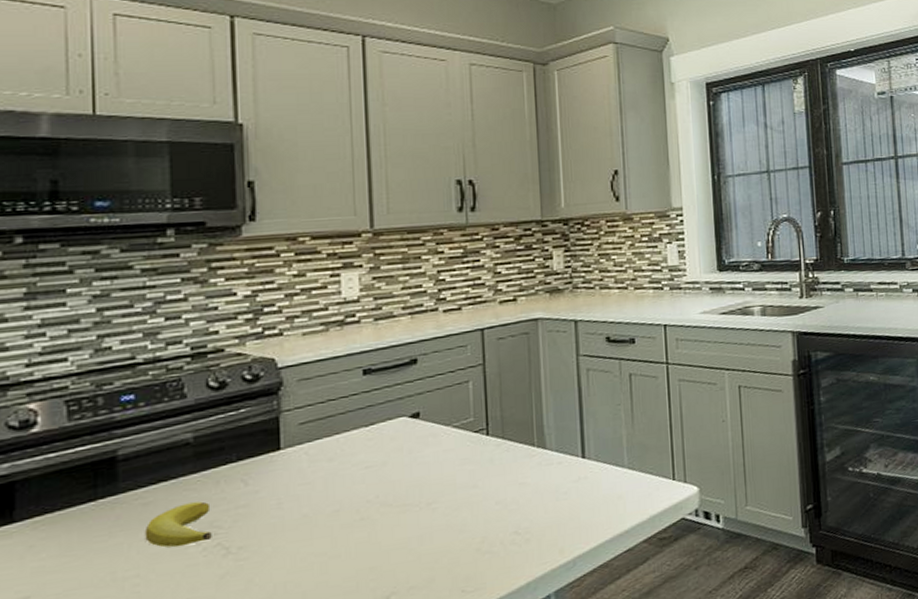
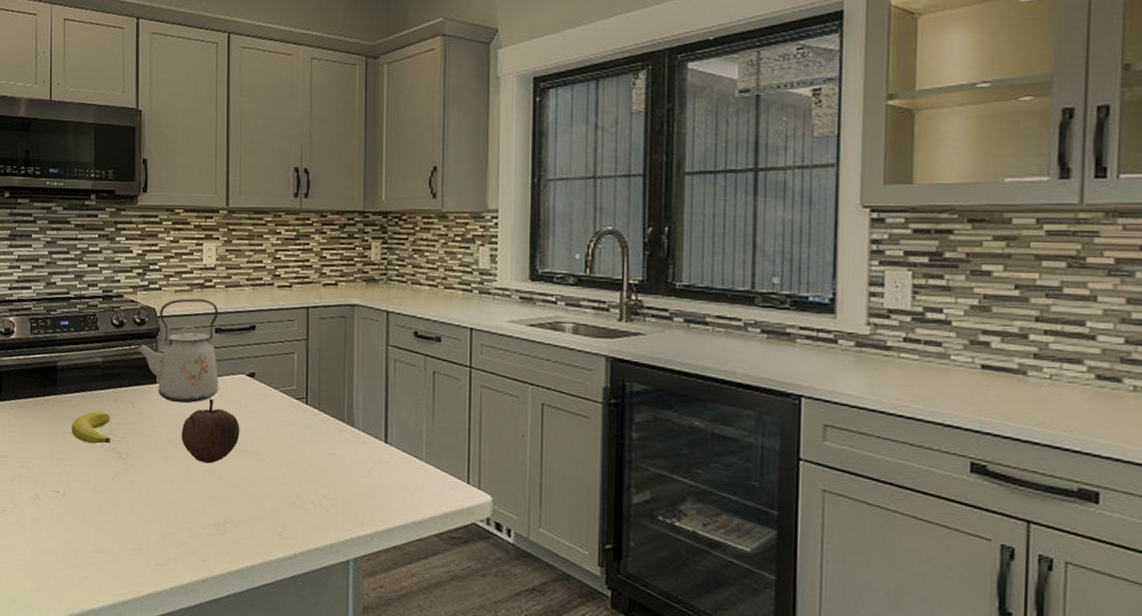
kettle: none [245,337,372,468] -> present [135,298,219,403]
fruit: none [320,453,404,532] -> present [181,399,240,464]

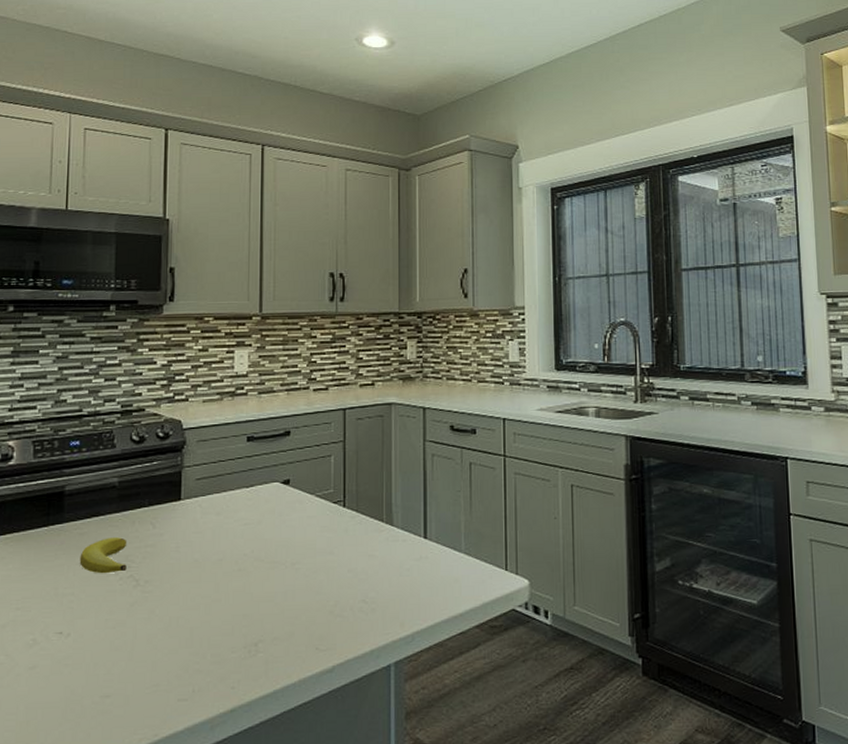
kettle: present [135,298,219,403] -> none [157,407,251,519]
fruit: present [181,399,240,464] -> none [208,511,274,581]

